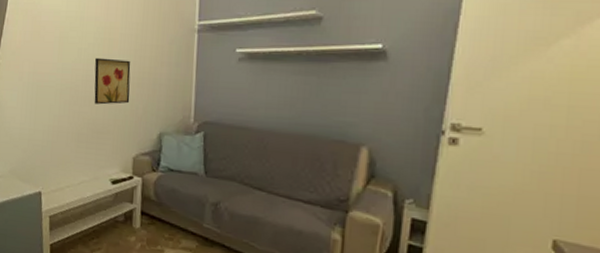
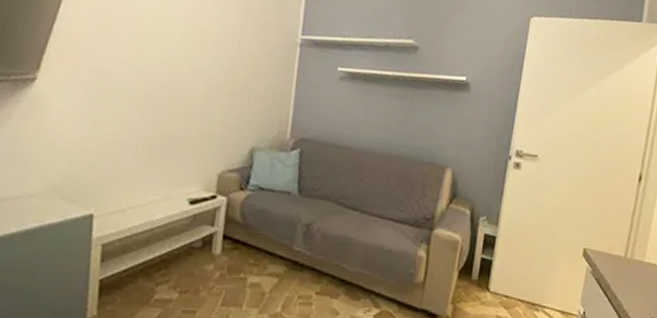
wall art: present [94,57,131,105] -> none [174,60,224,114]

